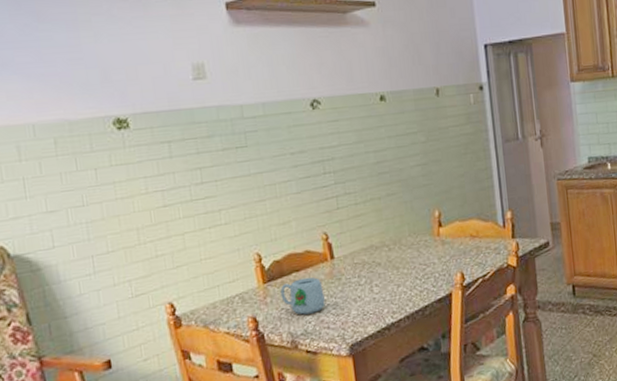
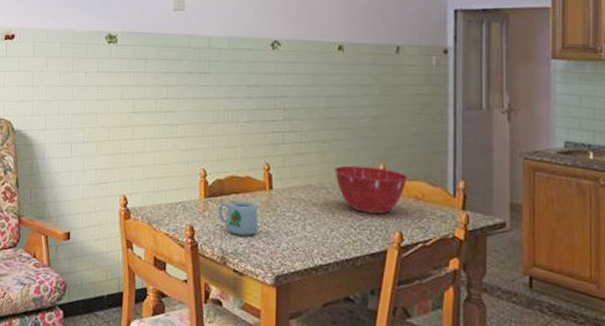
mixing bowl: none [392,214,462,262] -> present [333,165,408,214]

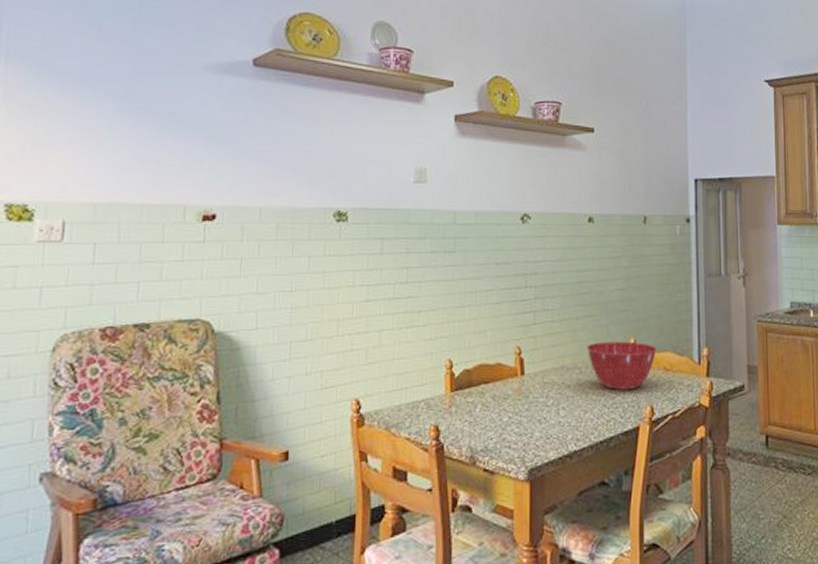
mug: present [218,200,258,236] -> none [466,391,510,430]

